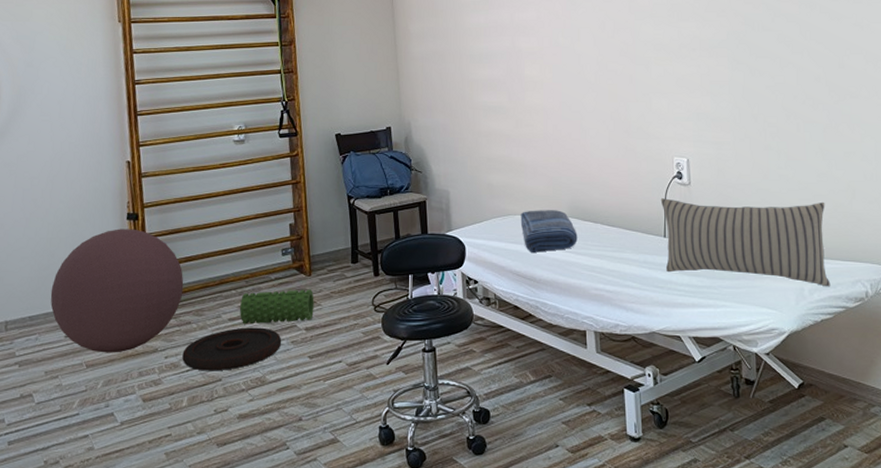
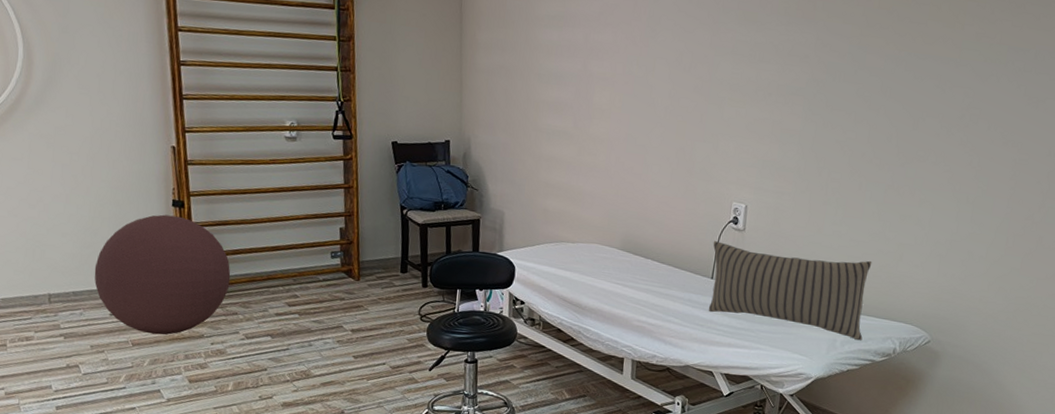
weight plate: present [182,327,282,371] -> none [228,323,328,361]
foam roller: present [240,289,314,325] -> none [286,290,362,323]
towel: present [520,210,578,252] -> none [572,239,627,281]

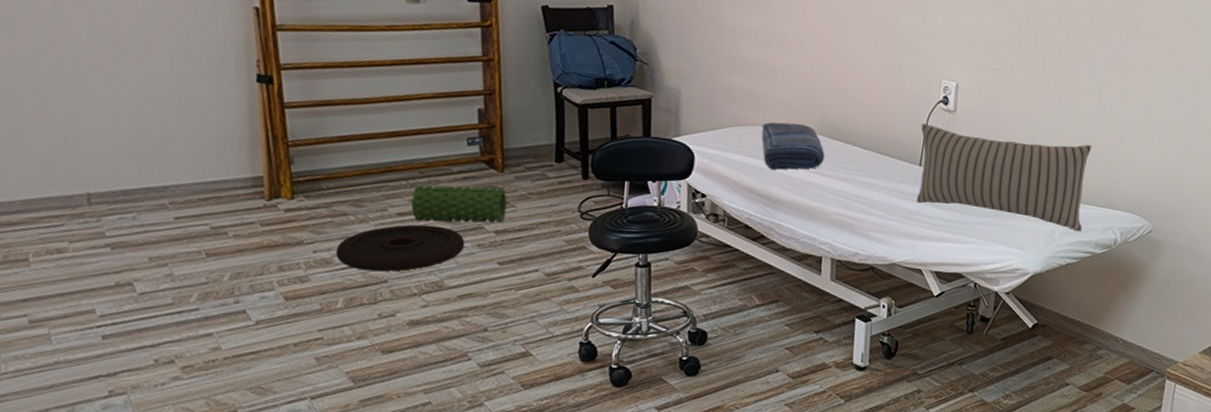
exercise ball: present [94,214,231,335] -> none [151,92,338,243]
weight plate: none [228,323,328,361] -> present [336,224,465,272]
foam roller: none [286,290,362,323] -> present [411,185,507,223]
towel: none [572,239,627,281] -> present [761,122,825,170]

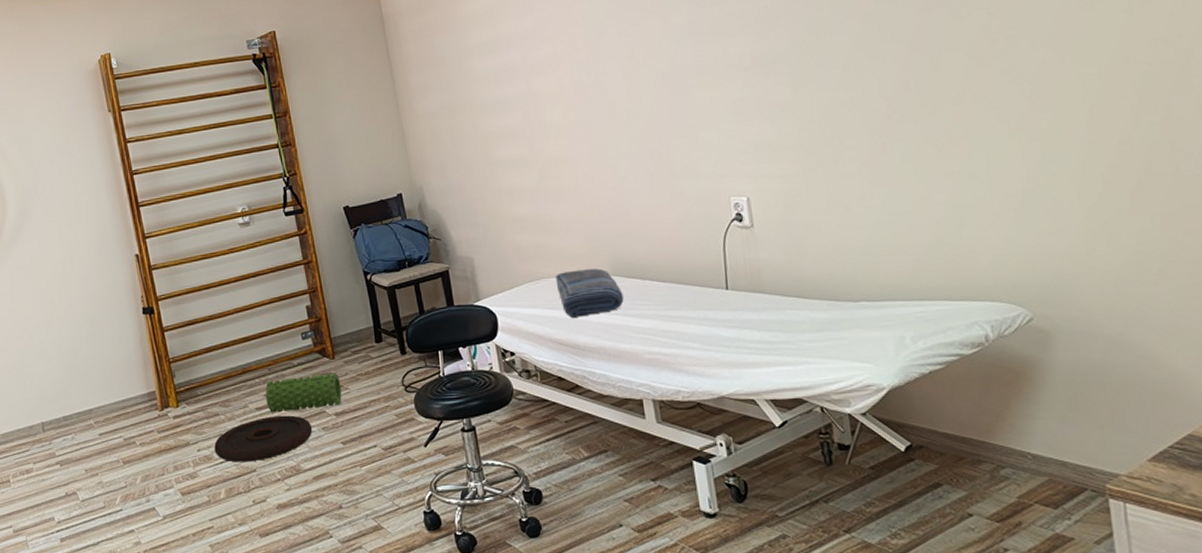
pillow: present [916,123,1092,232] -> none [718,233,939,333]

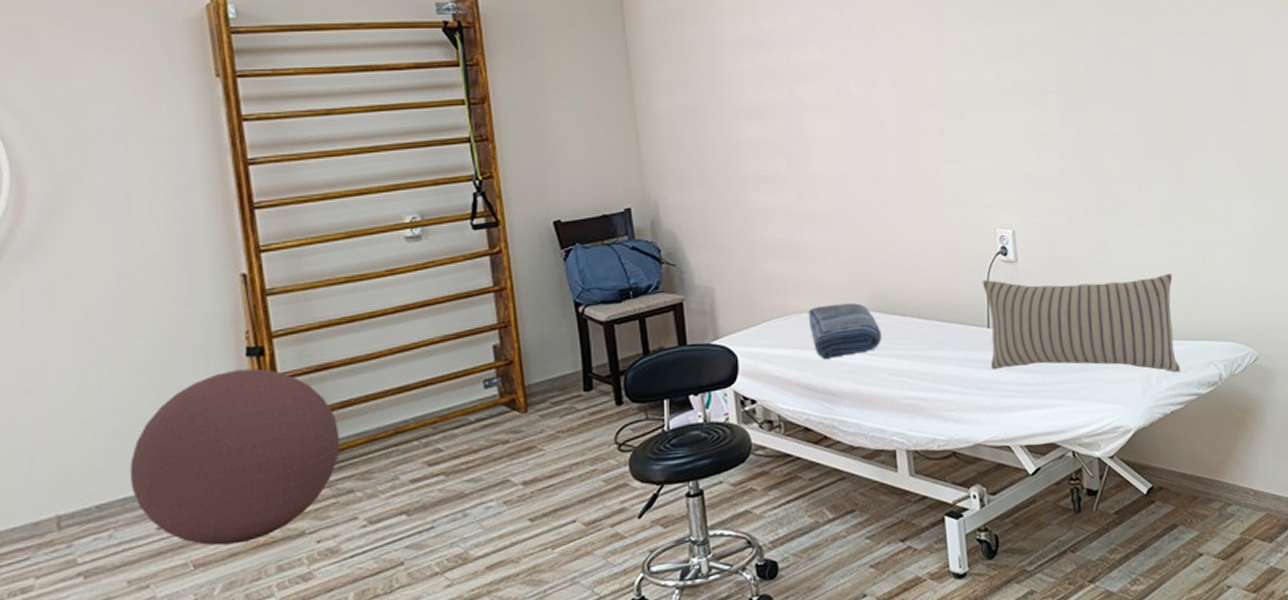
exercise ball: none [80,323,207,449] -> present [129,368,340,546]
weight plate: present [214,415,313,462] -> none [343,487,490,555]
foam roller: present [266,373,342,413] -> none [426,430,534,486]
pillow: none [718,233,939,333] -> present [982,272,1181,373]

